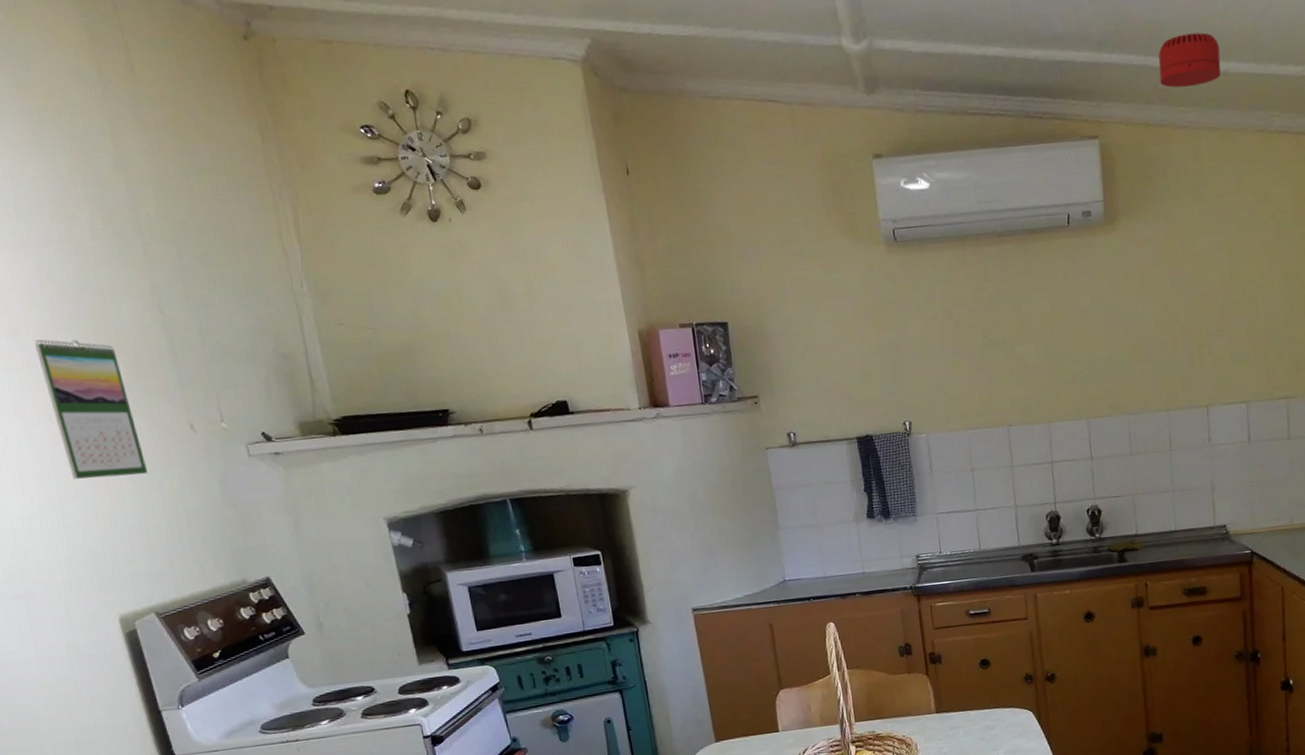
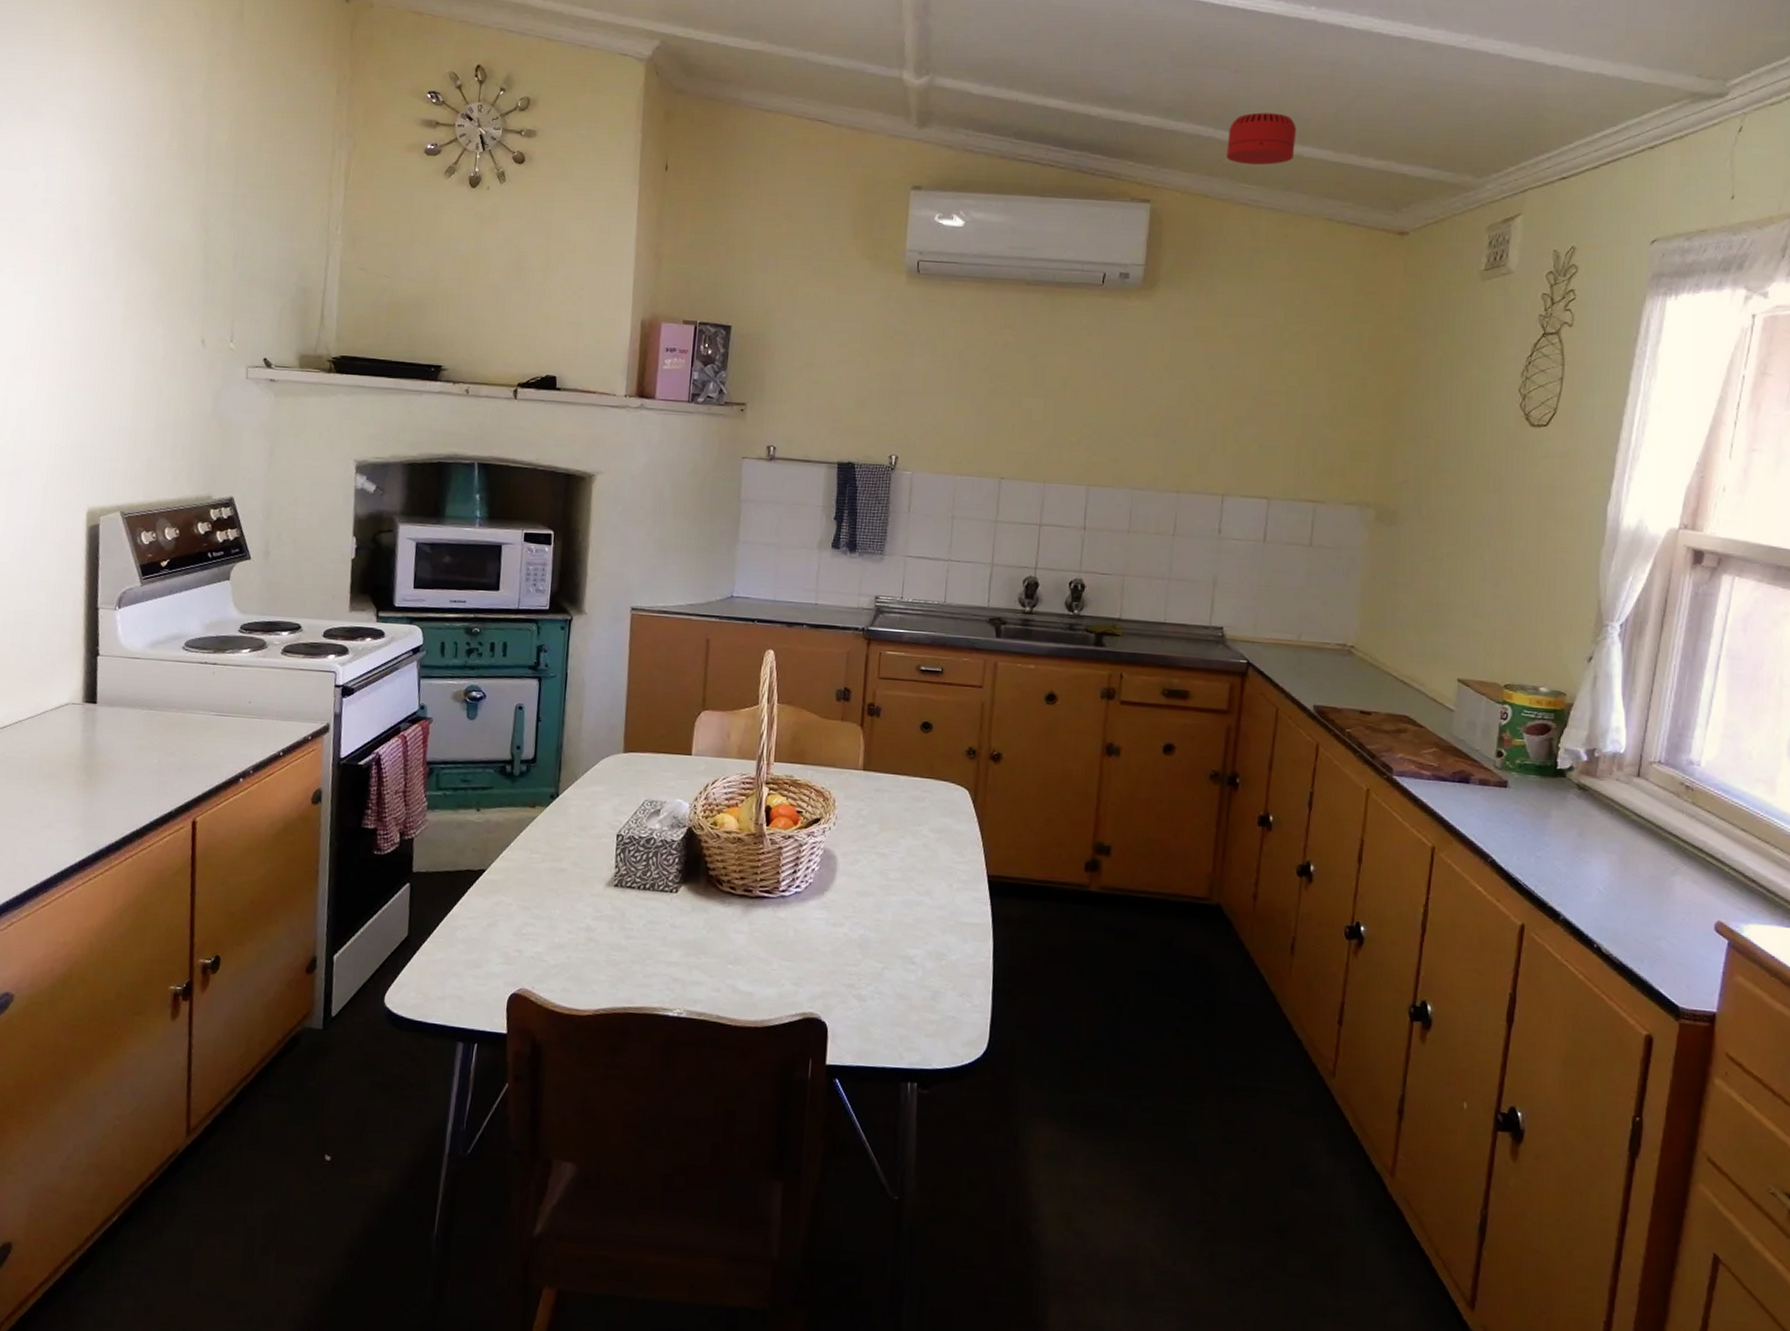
calendar: present [34,339,149,479] -> none [85,240,156,379]

